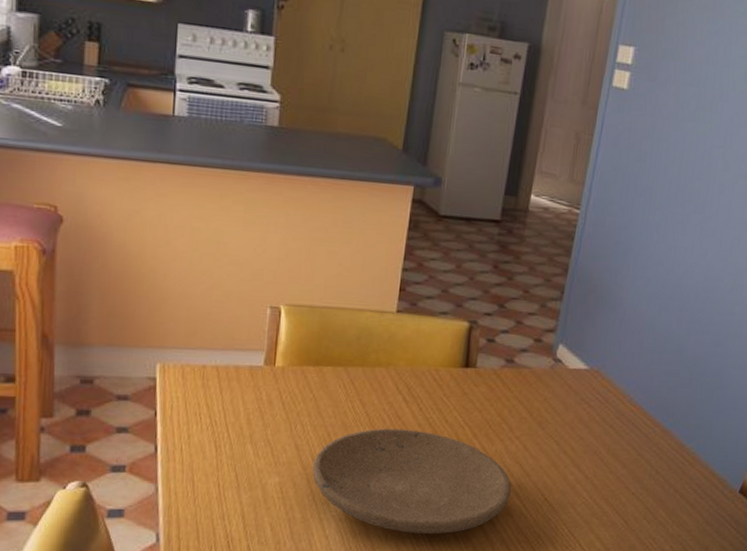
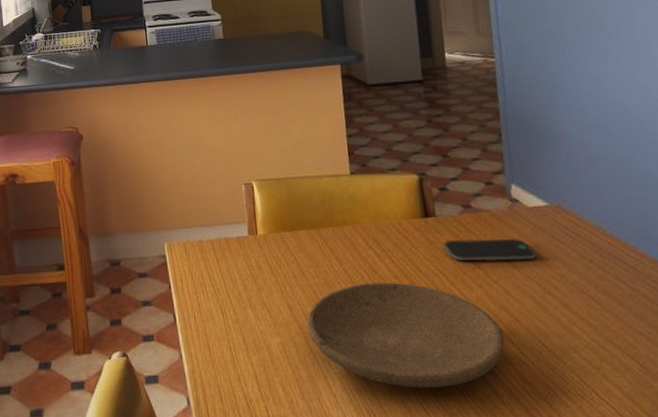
smartphone: none [476,393,564,420] -> present [443,239,537,262]

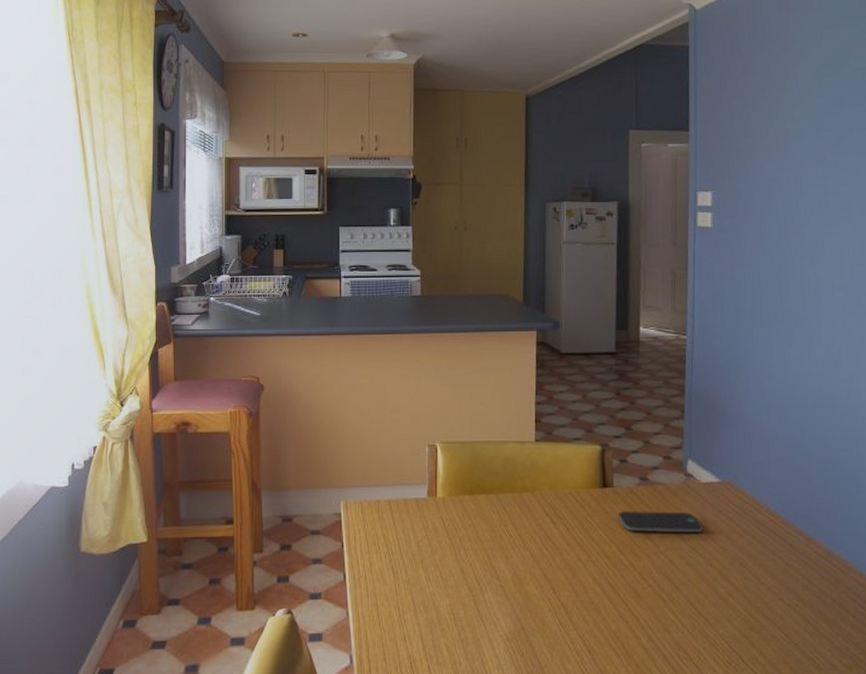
plate: present [307,282,505,389] -> none [478,549,665,652]

